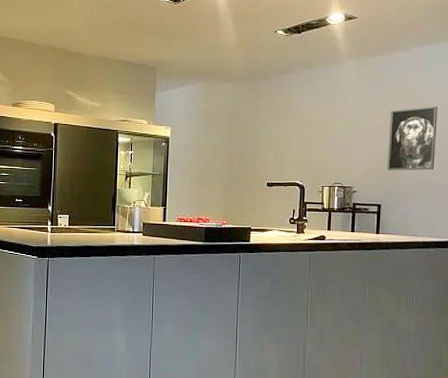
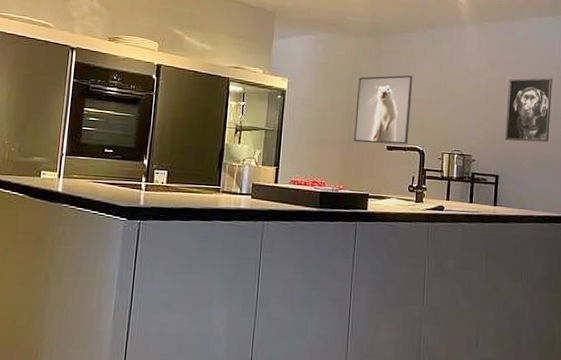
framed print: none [235,115,291,181] -> present [354,75,413,145]

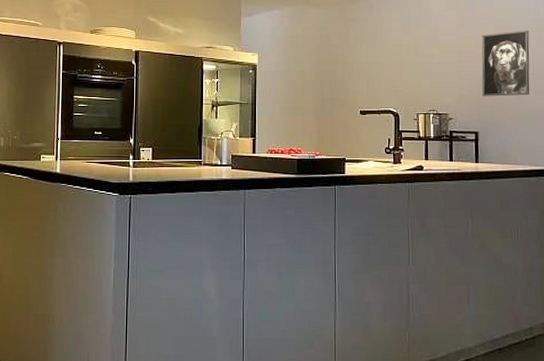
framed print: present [354,75,413,145] -> none [326,40,382,109]

